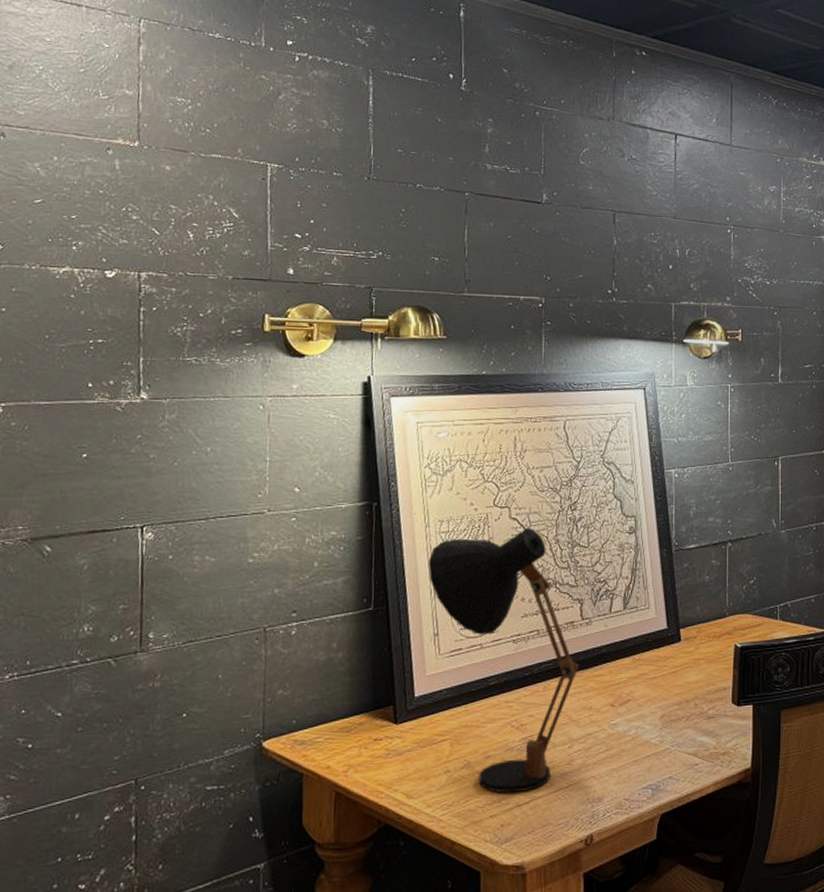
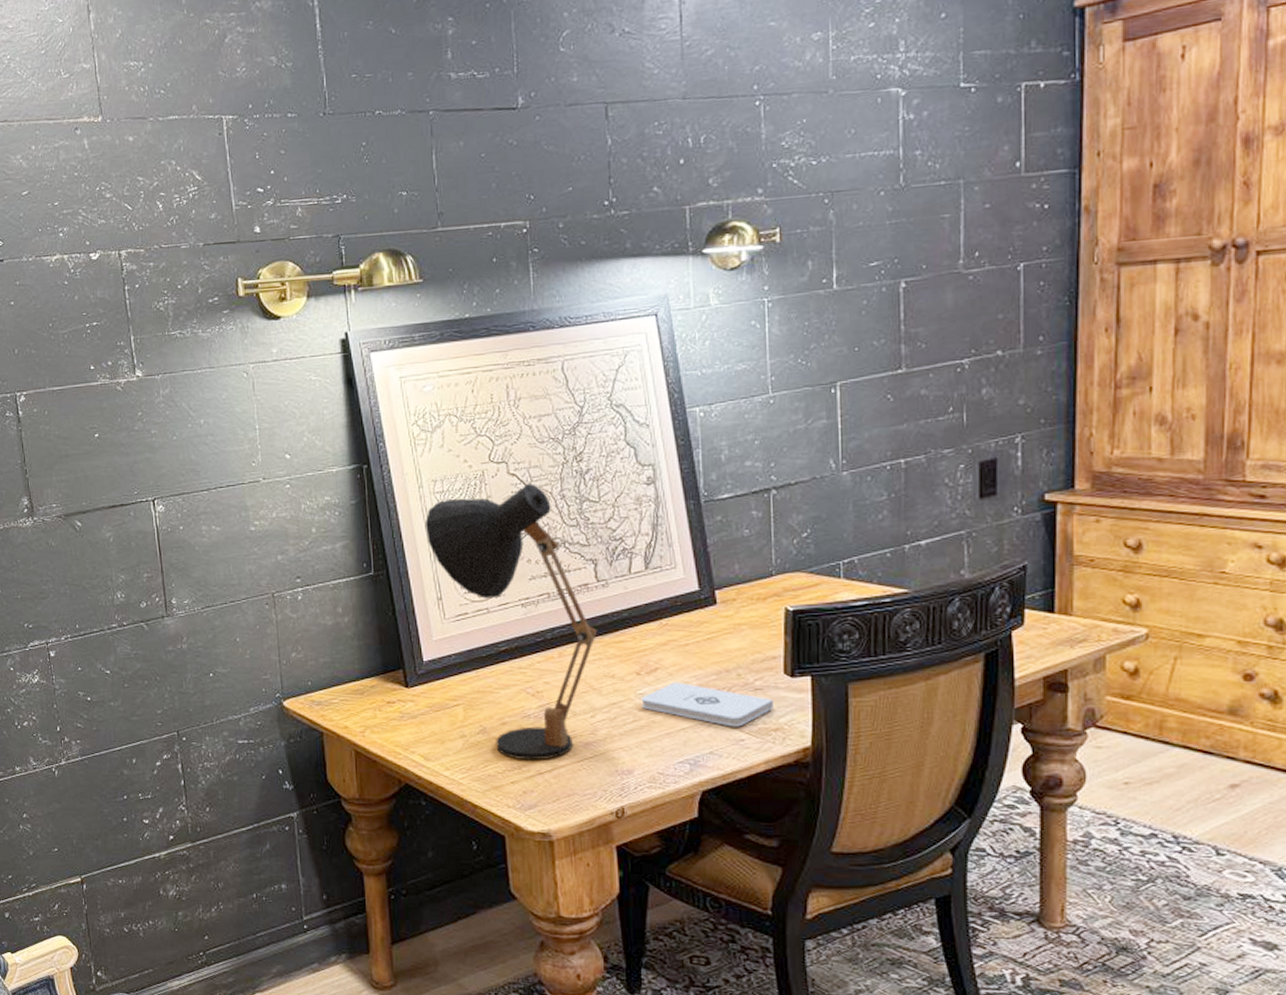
notepad: none [613,712,722,753] -> present [641,682,773,727]

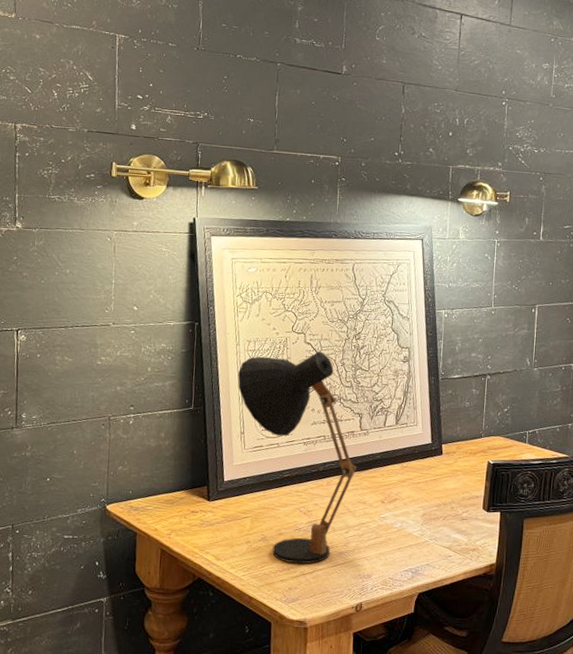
notepad: present [641,682,773,727] -> none [382,510,474,546]

